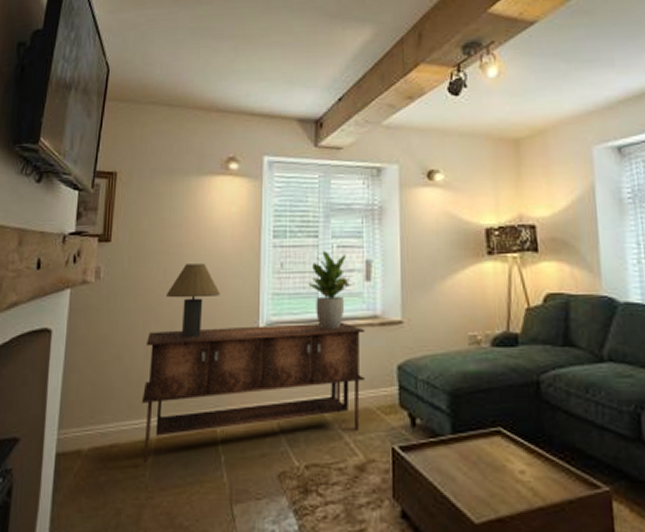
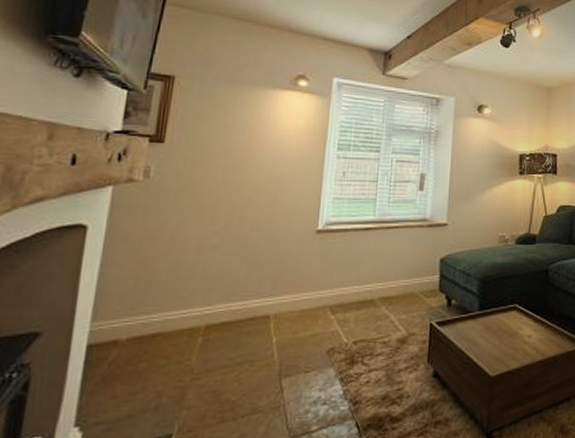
sideboard: present [141,322,365,465] -> none [189,223,415,350]
table lamp: present [165,263,221,338] -> none [223,168,282,235]
potted plant: present [309,251,355,329] -> none [368,164,409,229]

